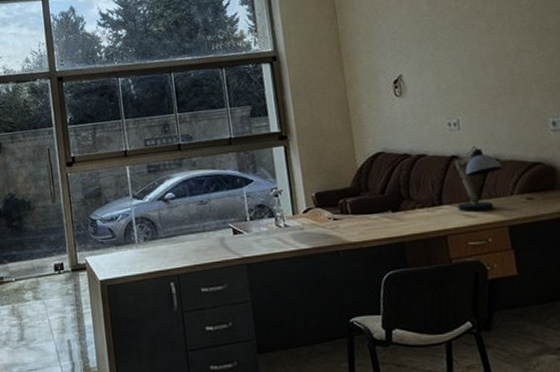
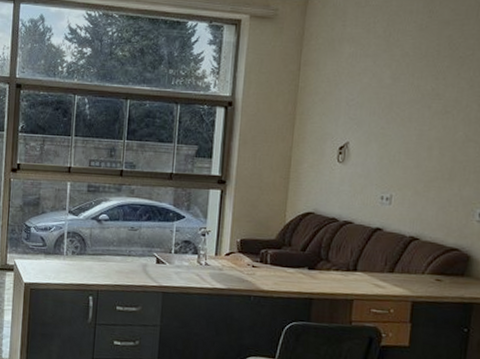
desk lamp: present [454,145,503,212] -> none [369,222,422,284]

